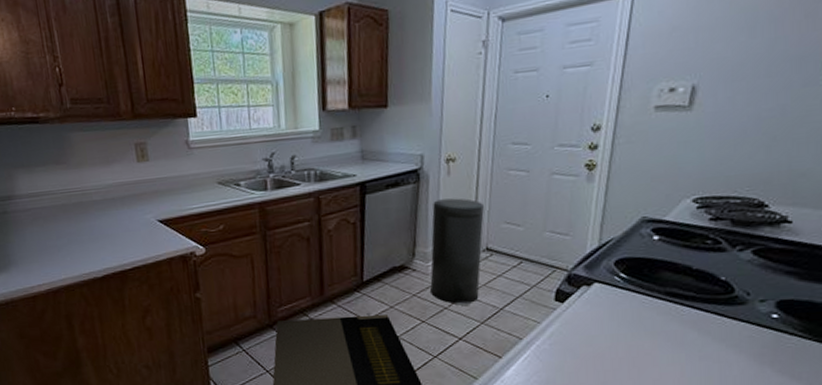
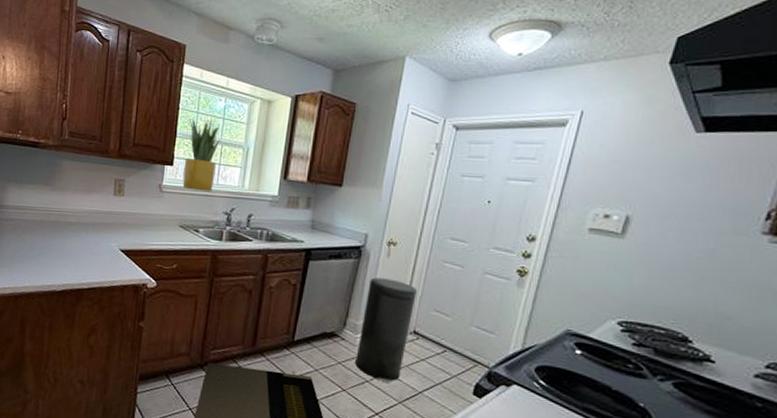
planter: none [204,54,247,141] -> present [182,118,222,192]

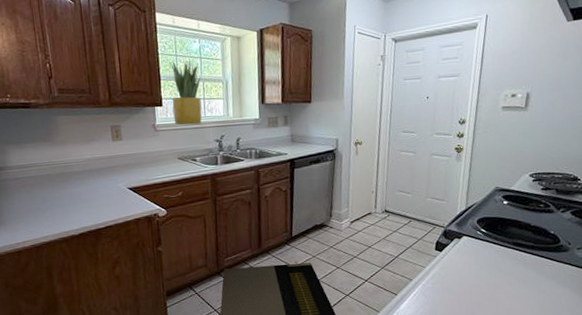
pedal bin: present [355,277,417,382] -> none [343,172,383,255]

